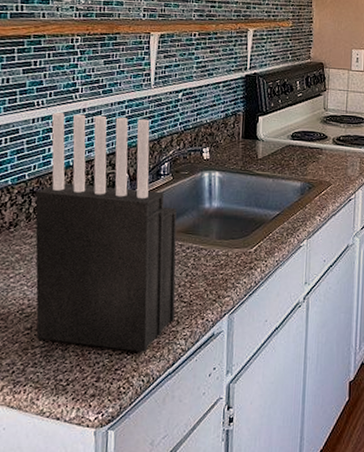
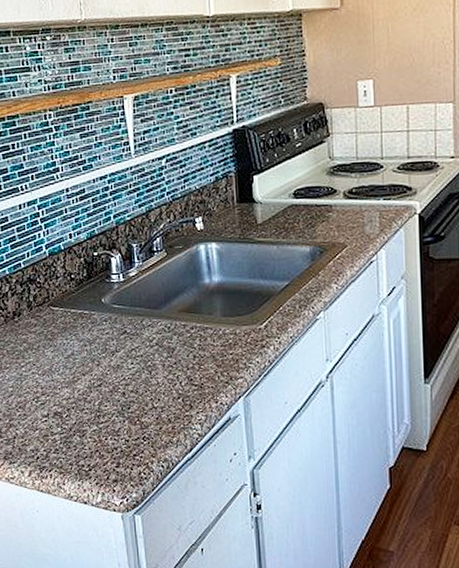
knife block: present [35,113,177,352] -> none [32,192,188,438]

